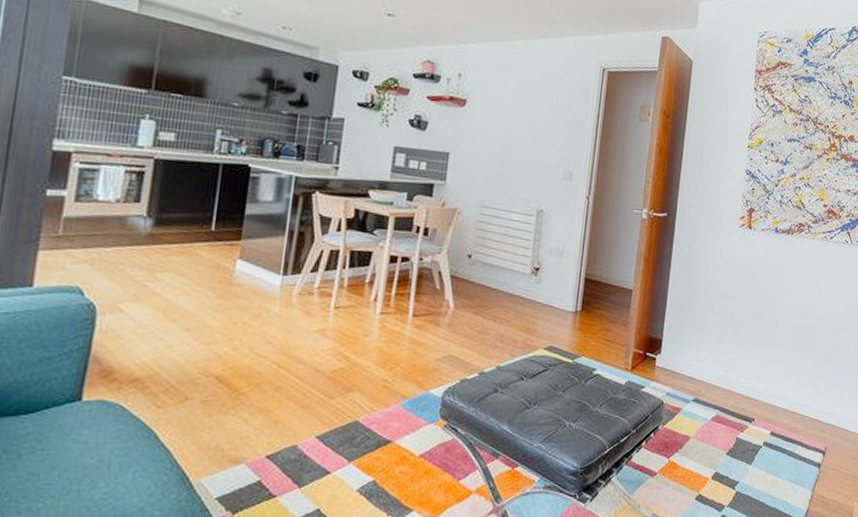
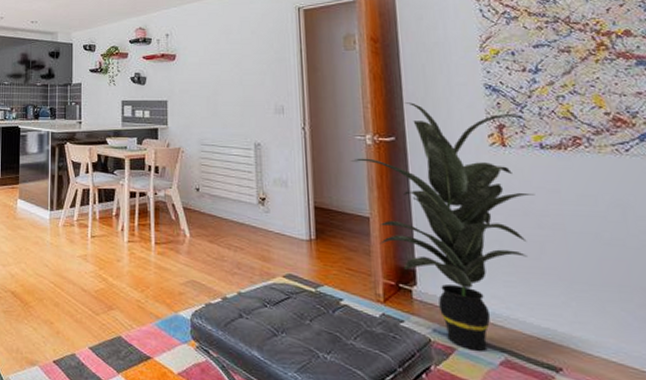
indoor plant: none [625,180,772,409] -> present [350,102,535,351]

